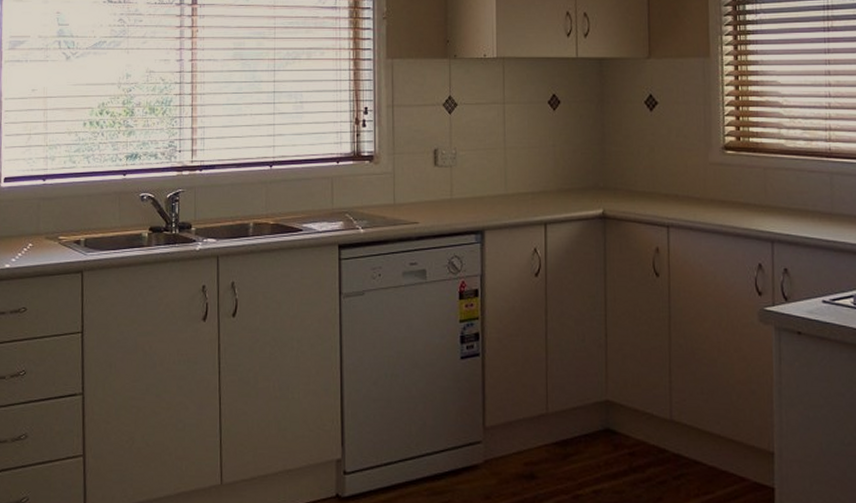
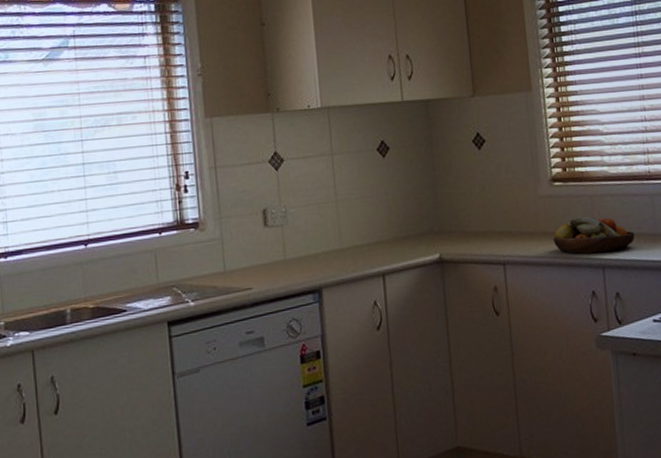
fruit bowl: none [720,187,810,226] -> present [552,216,635,254]

